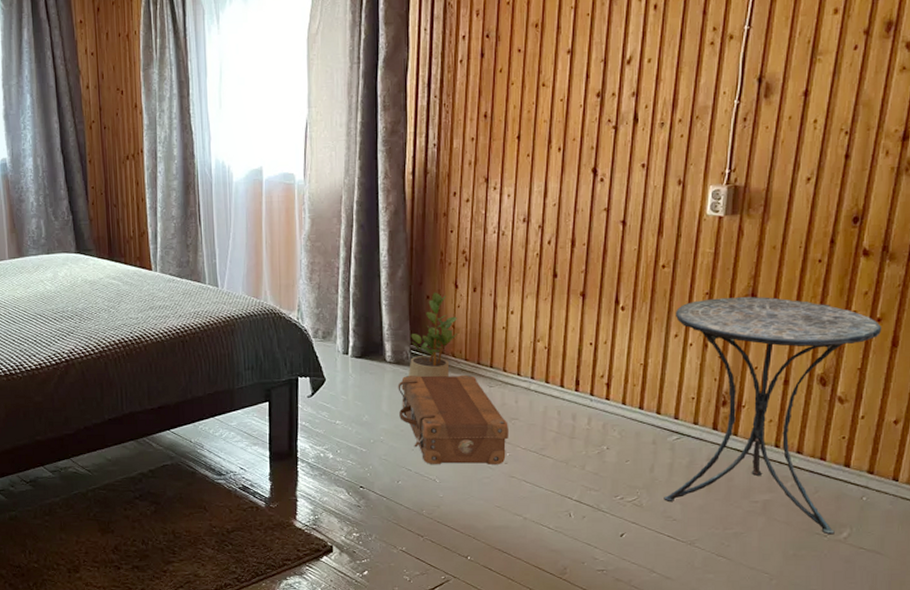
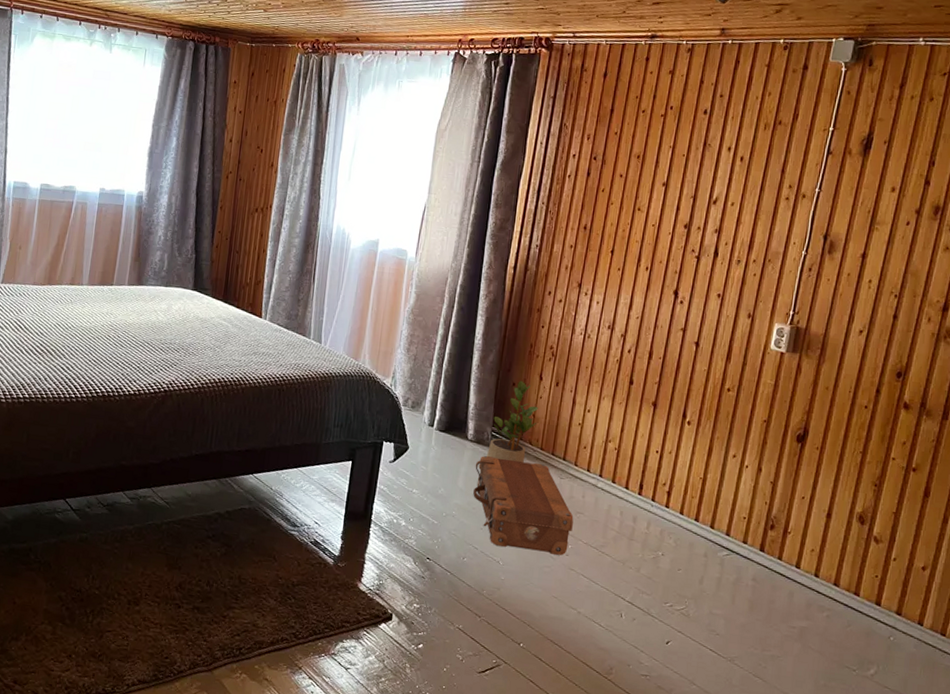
side table: present [664,296,882,535] -> none [709,426,917,670]

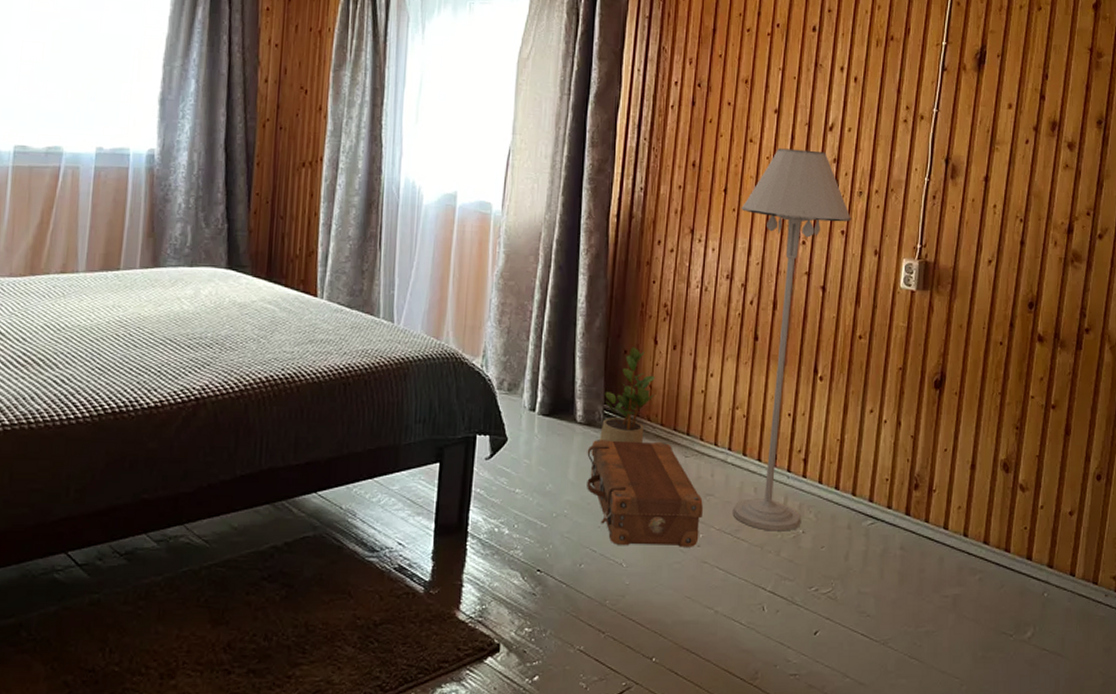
floor lamp: none [599,217,728,552] -> present [732,148,851,531]

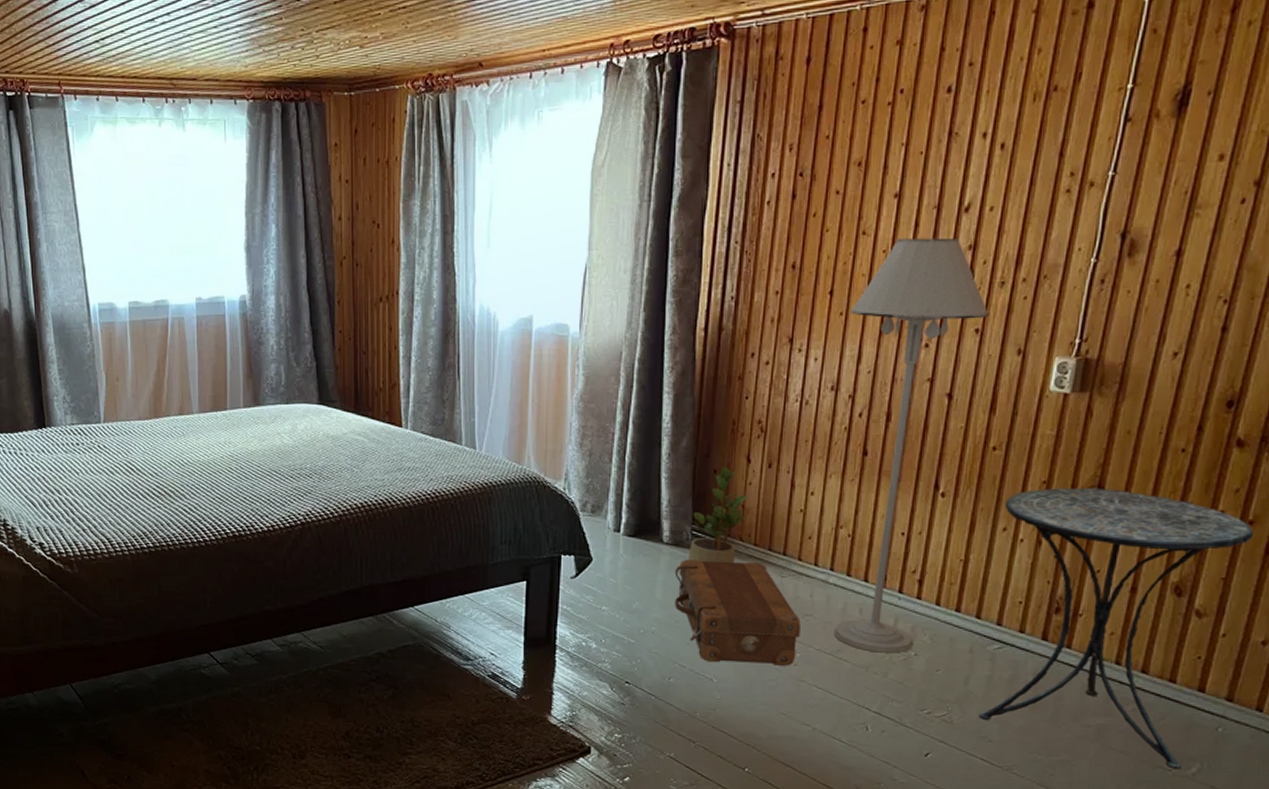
side table: none [858,374,1056,634] -> present [978,487,1255,769]

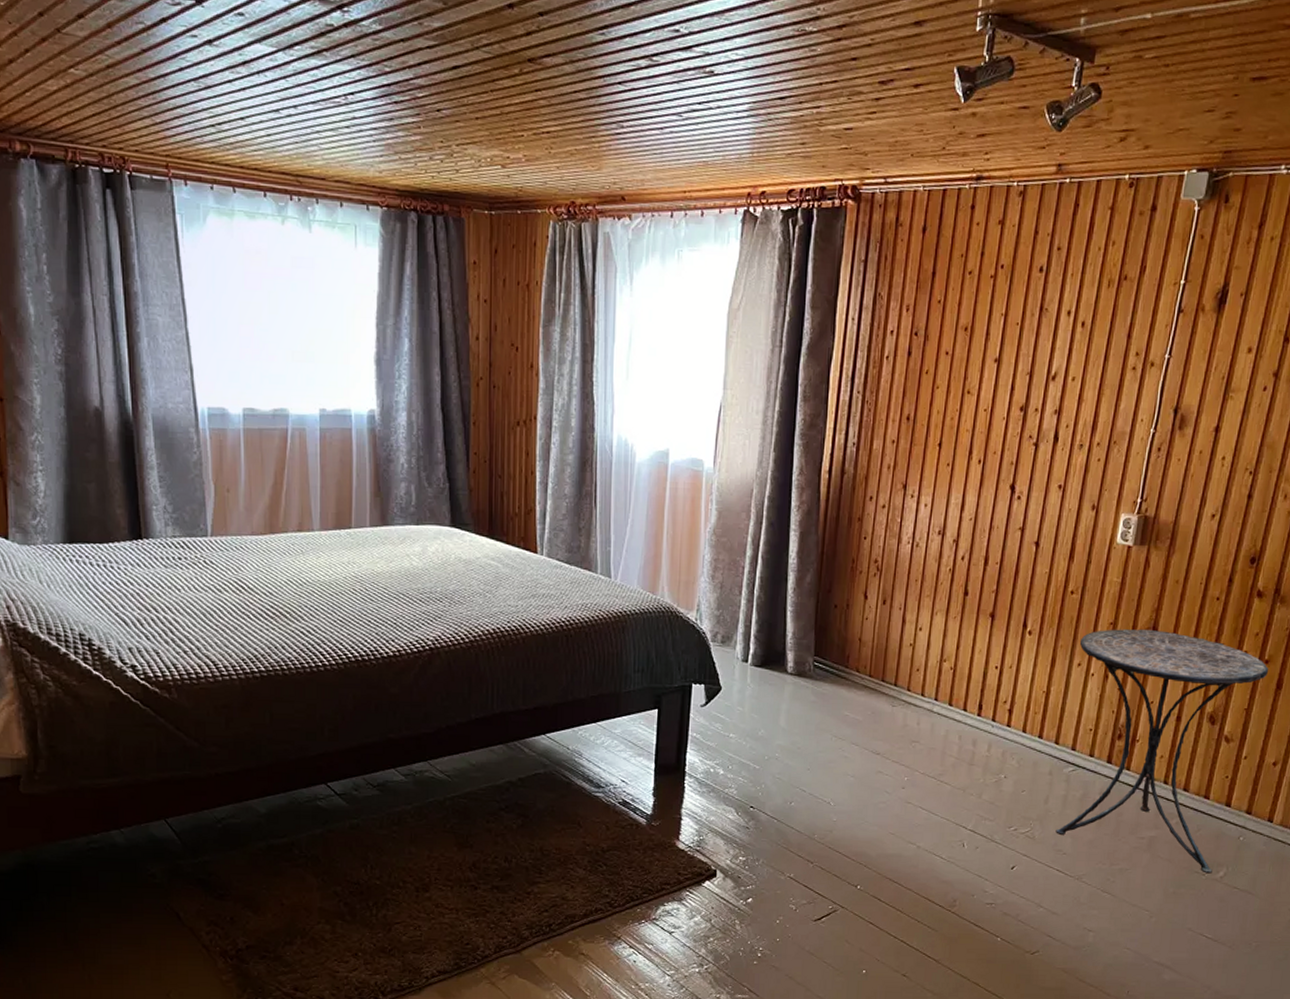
suitcase: present [674,560,801,666] -> none [797,689,909,789]
potted plant: present [688,466,748,564] -> none [810,601,865,694]
floor lamp: present [834,237,989,653] -> none [937,400,1070,776]

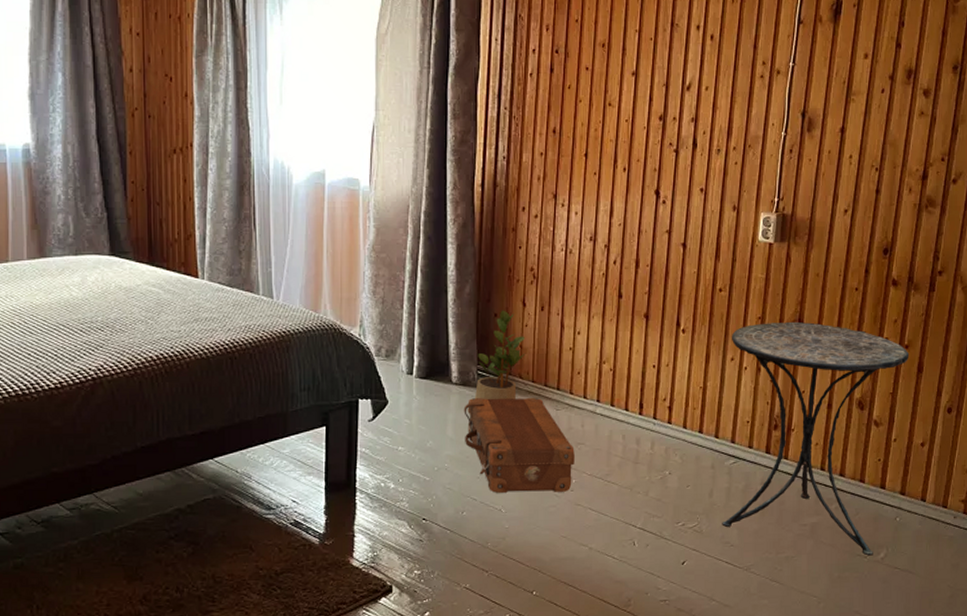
suitcase: none [797,689,909,789] -> present [464,397,575,493]
potted plant: none [810,601,865,694] -> present [475,310,526,400]

